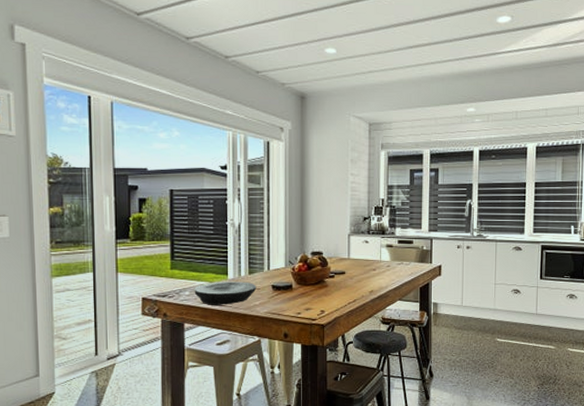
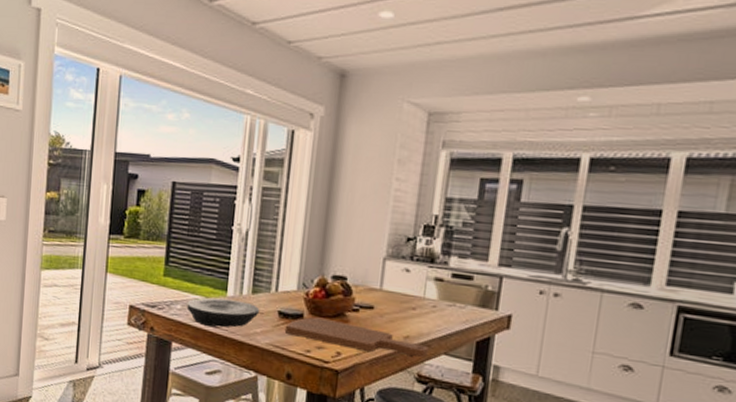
cutting board: none [278,286,388,306] -> present [284,317,429,358]

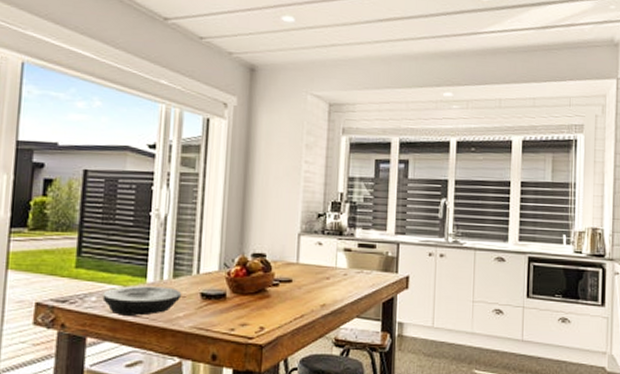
cutting board: present [284,317,429,358] -> none [208,295,343,324]

